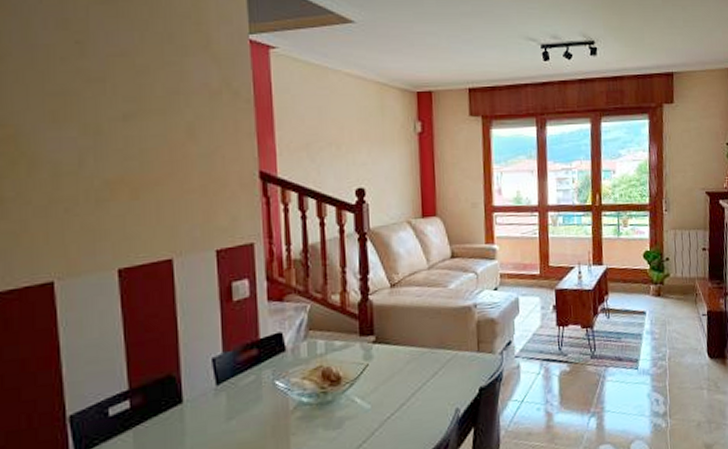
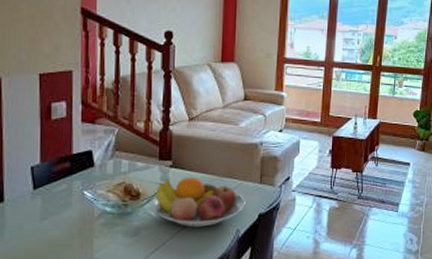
fruit bowl: none [355,351,463,412] -> present [152,176,245,227]

